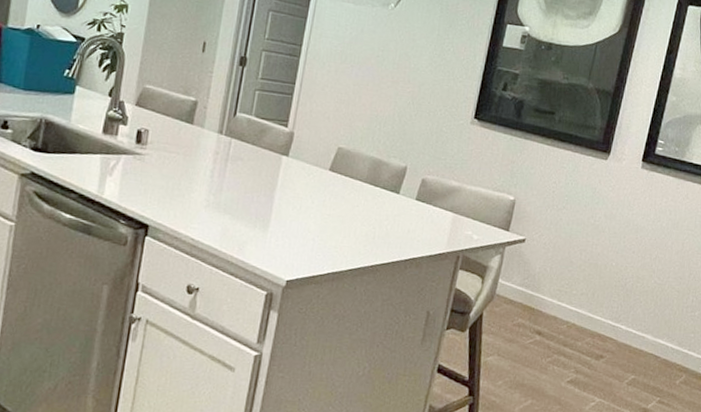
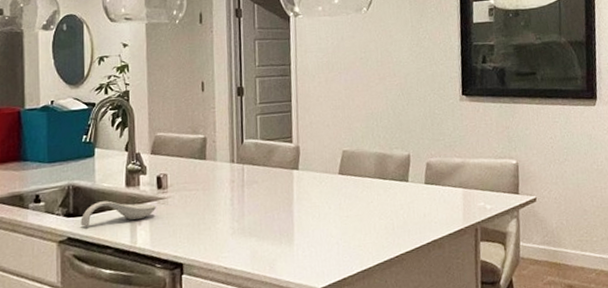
spoon rest: none [47,142,132,170] -> present [80,200,157,227]

